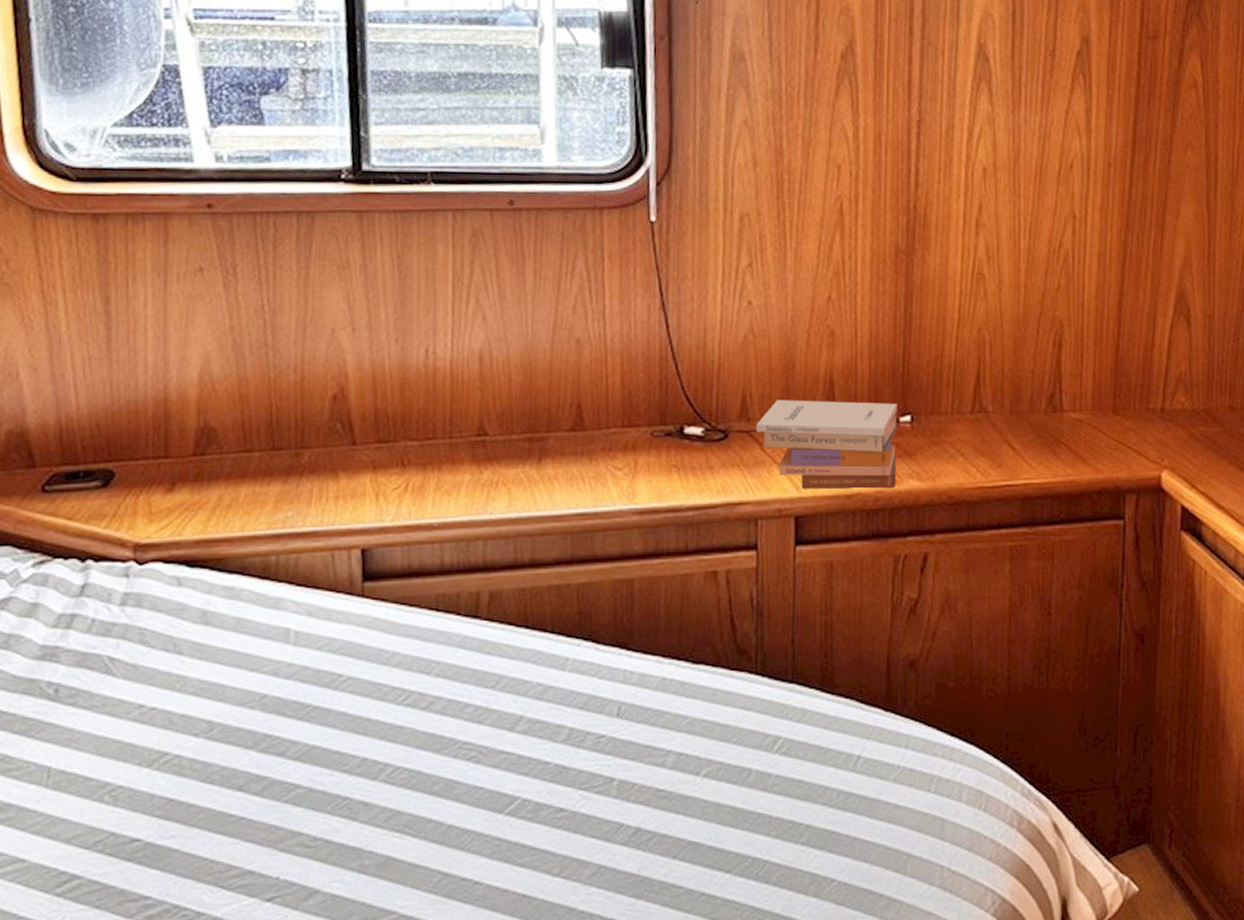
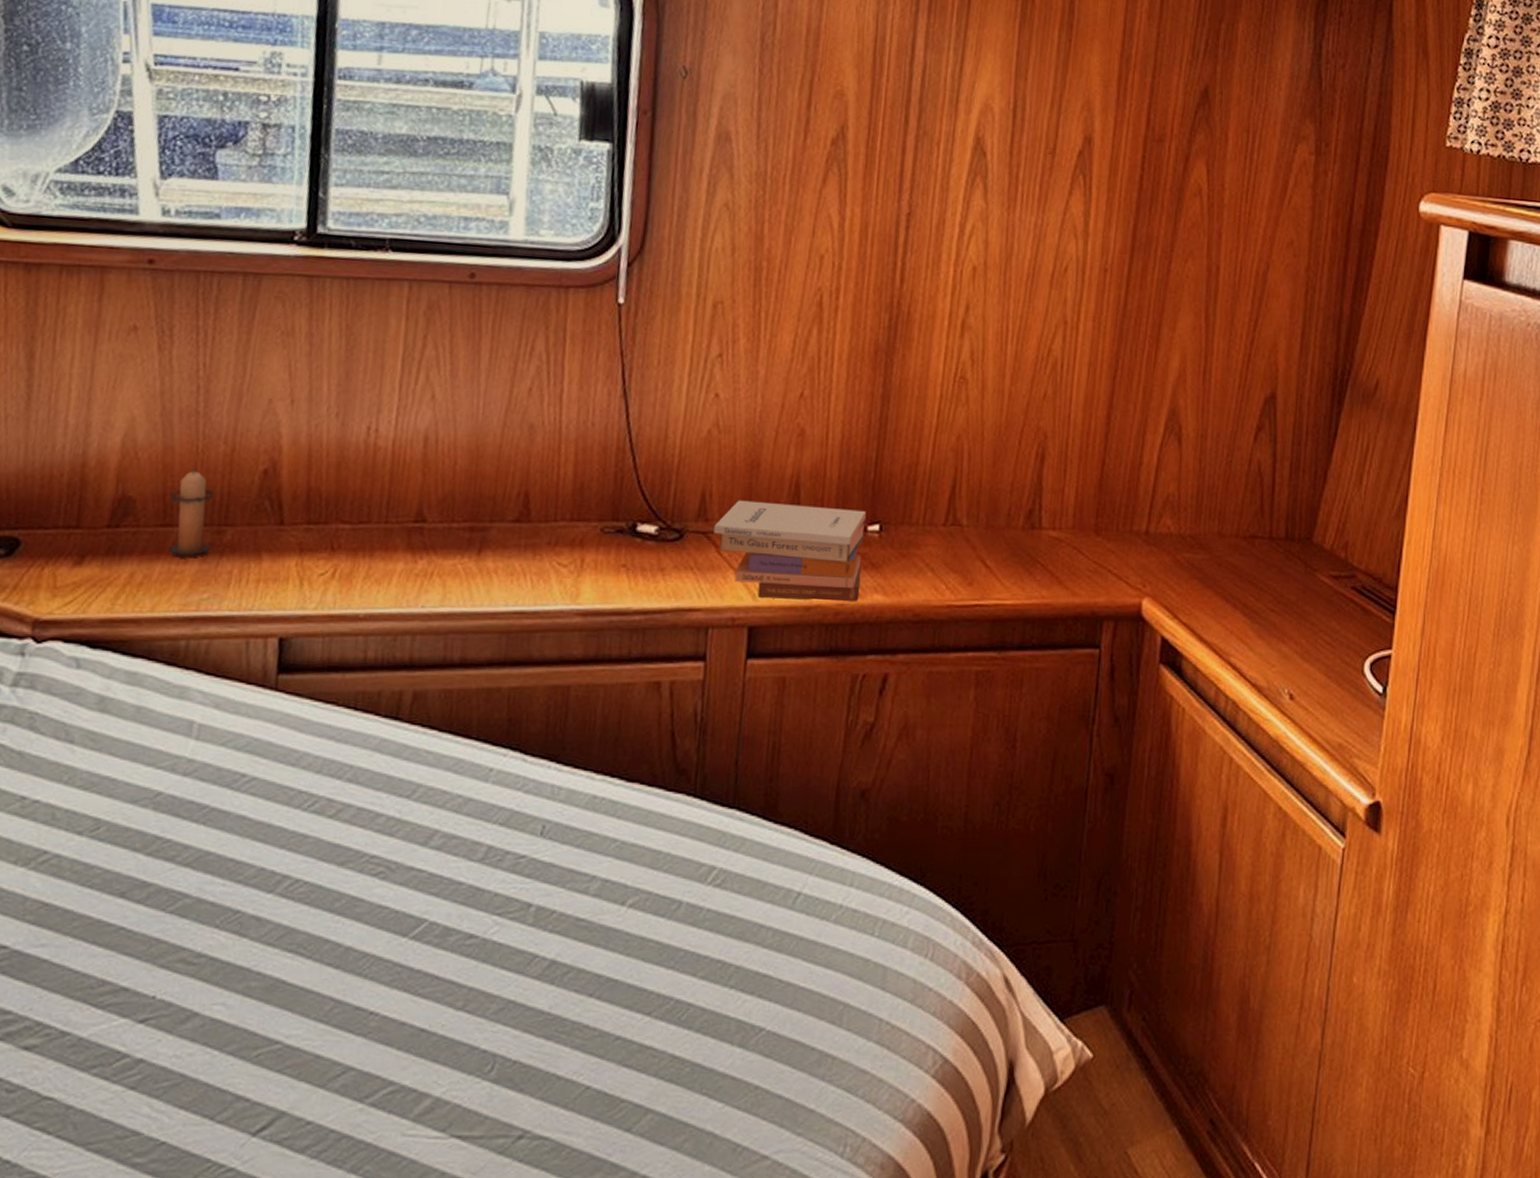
candle: none [248,394,290,480] -> present [169,465,215,558]

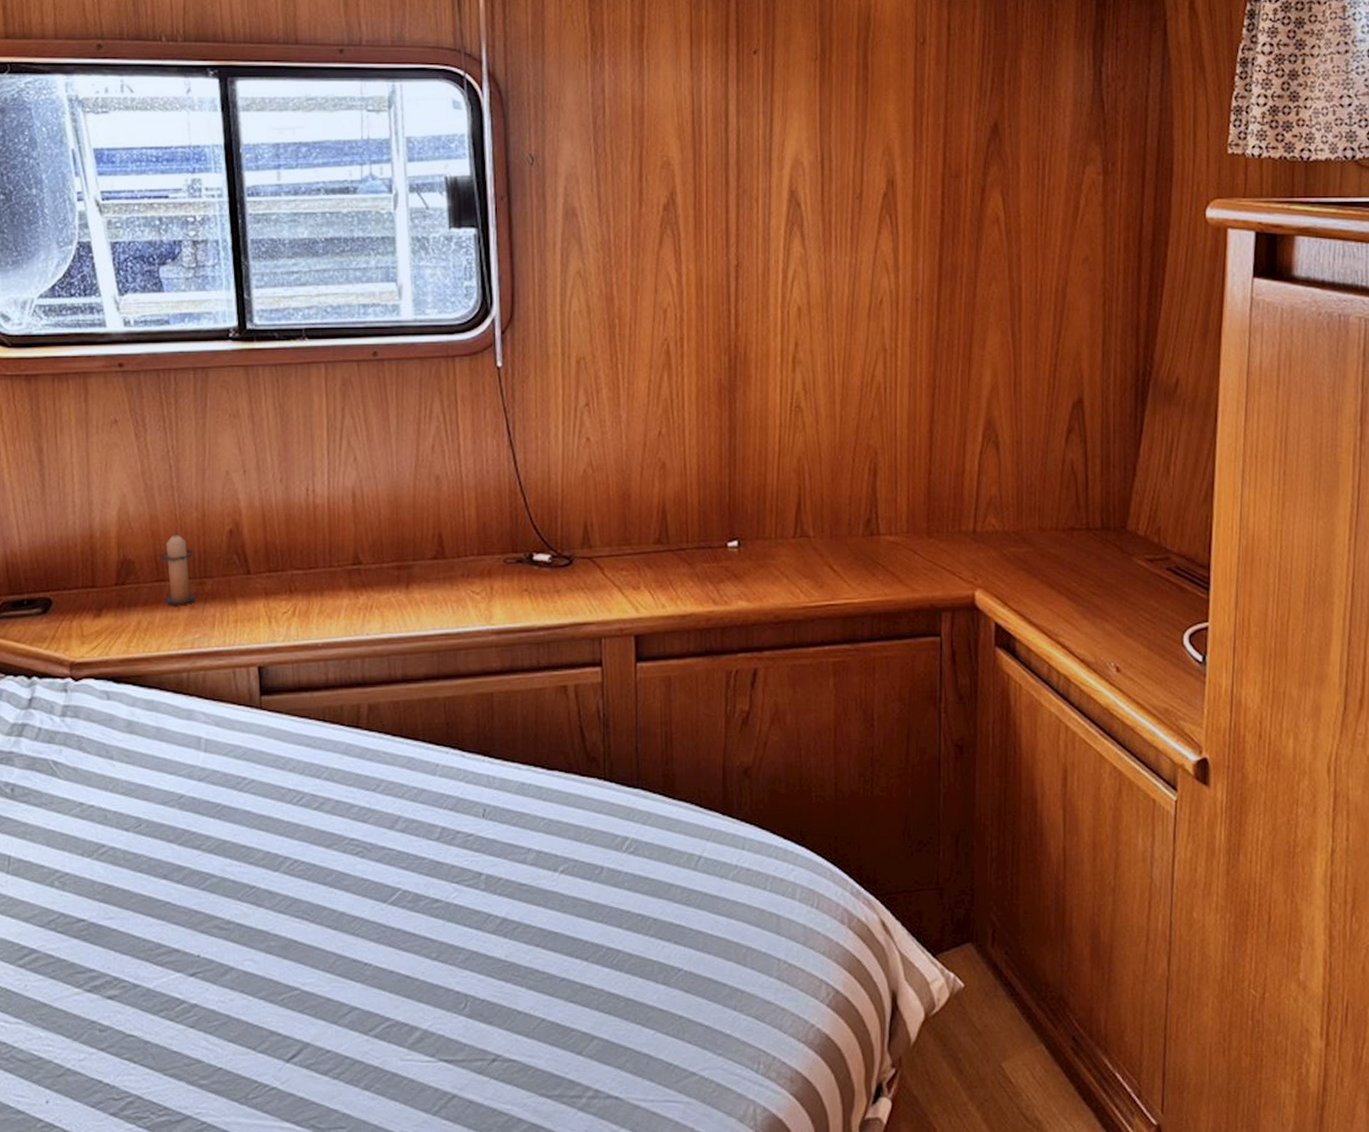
books: present [714,500,867,601] -> none [597,528,726,610]

